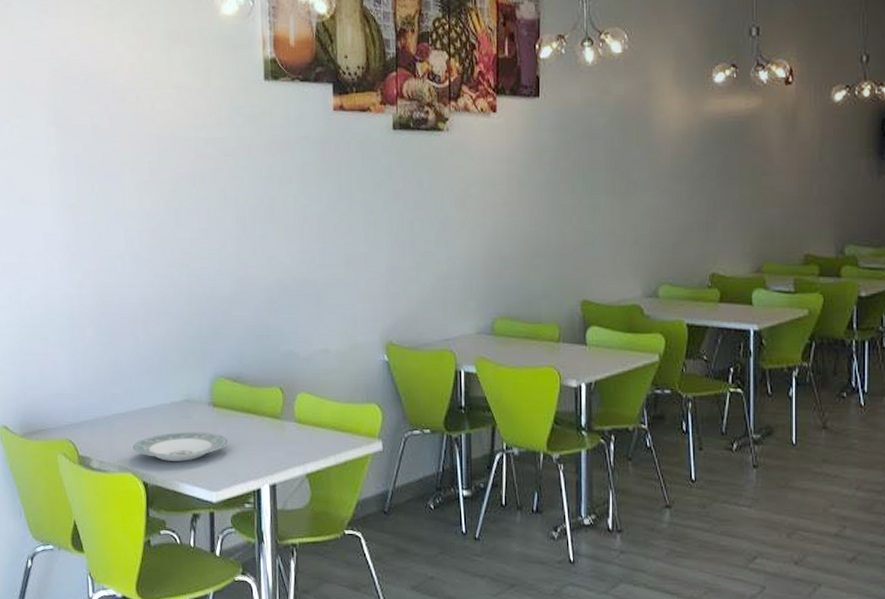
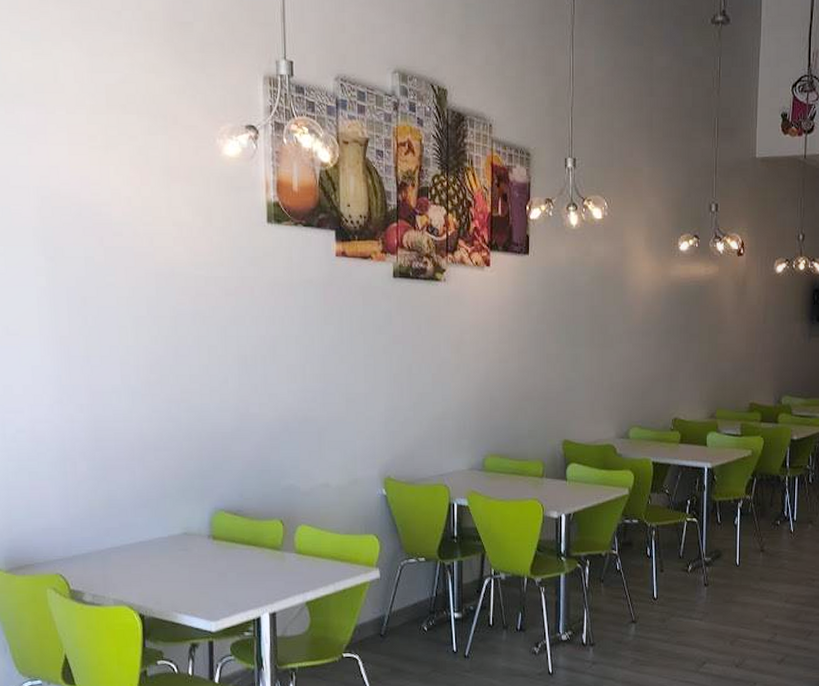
plate: present [132,432,228,461] -> none [128,564,228,593]

